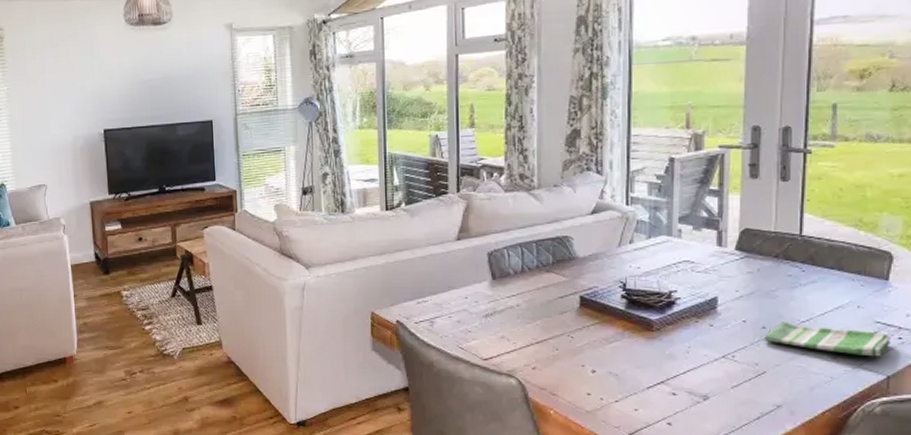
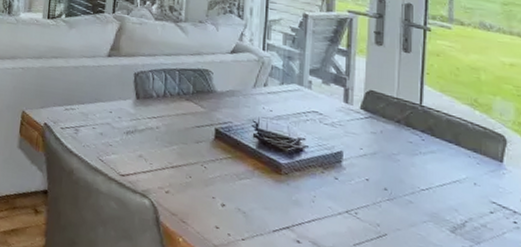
dish towel: present [764,321,891,357] -> none [386,186,506,238]

